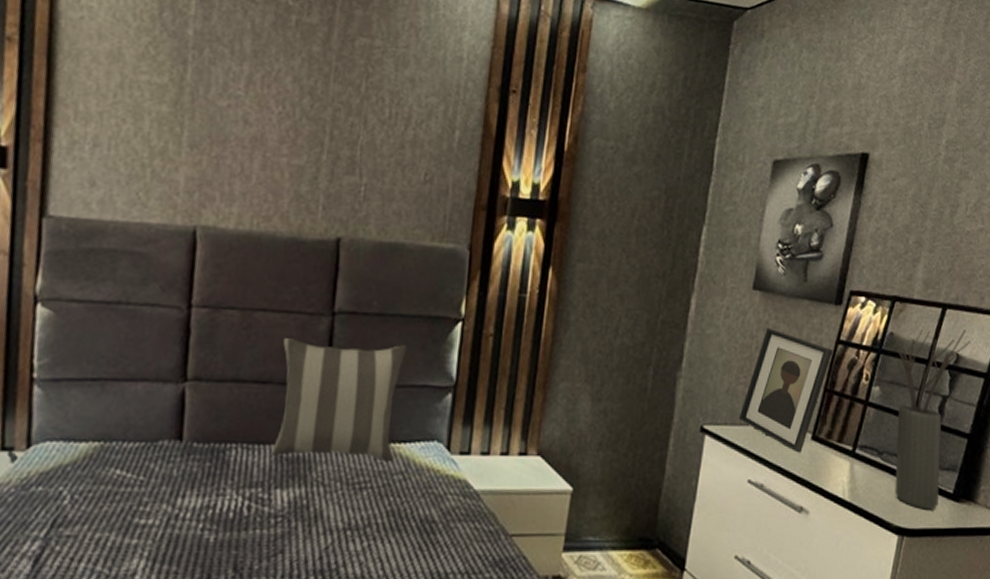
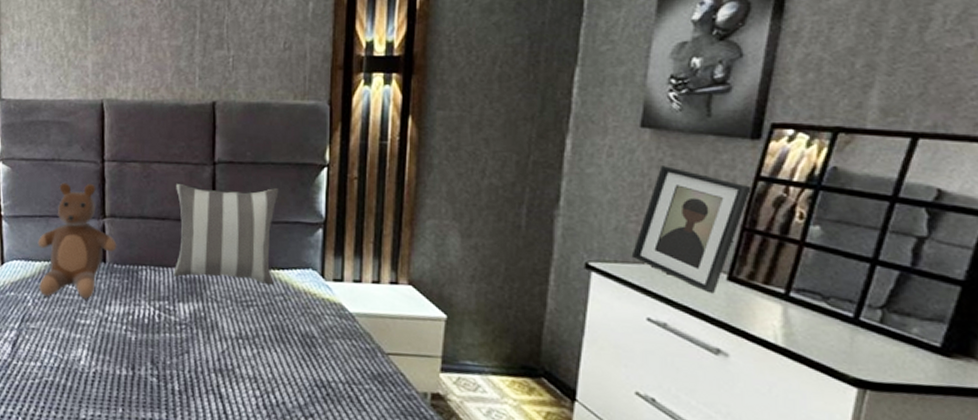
teddy bear: none [82,334,200,490] -> present [37,182,117,299]
vase: present [892,329,971,510] -> none [835,161,961,364]

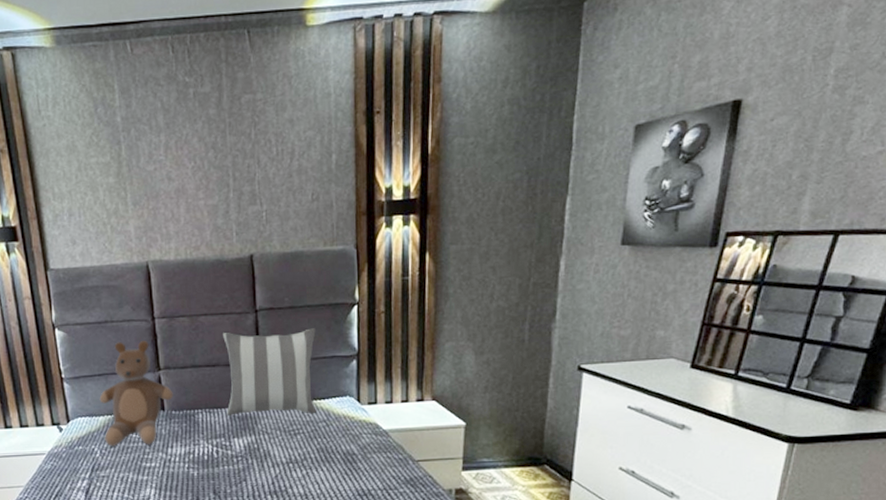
picture frame: present [631,166,752,294] -> none [614,277,710,380]

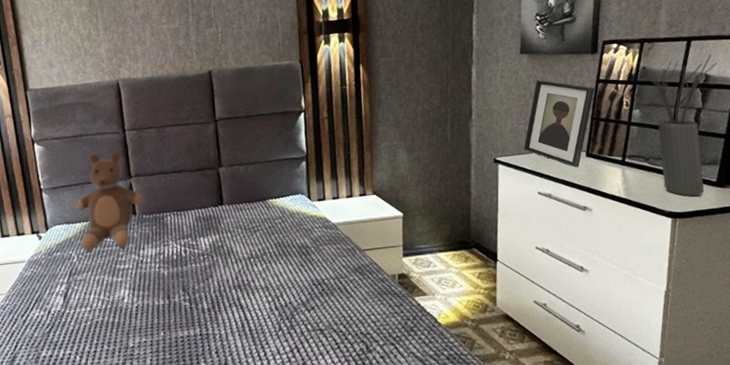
pillow: present [223,328,317,416] -> none [187,134,273,217]
picture frame: none [614,277,710,380] -> present [523,80,595,168]
vase: none [775,251,870,420] -> present [644,54,718,197]

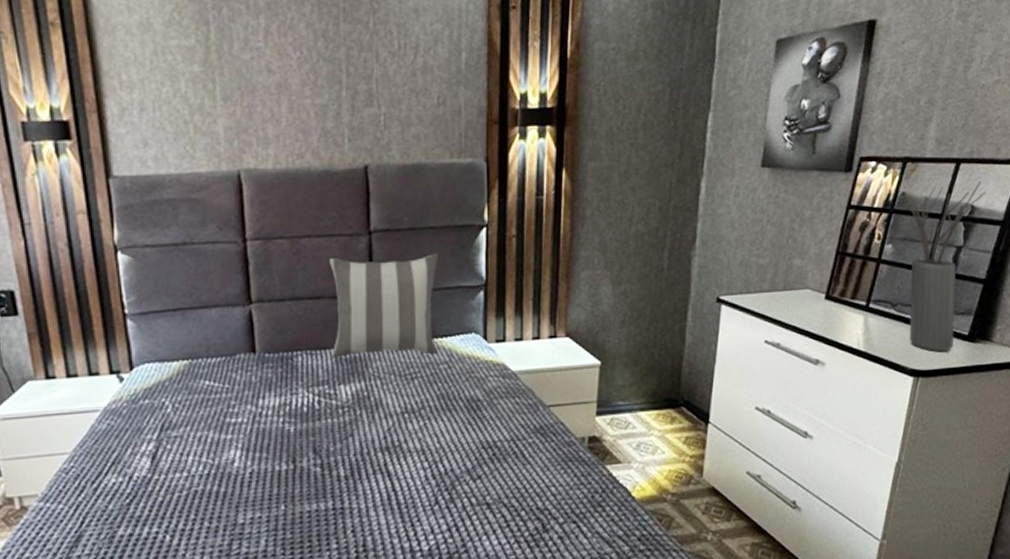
teddy bear: present [76,151,144,251] -> none [173,267,267,399]
pillow: none [187,134,273,217] -> present [330,254,439,358]
picture frame: present [523,80,595,168] -> none [753,202,844,313]

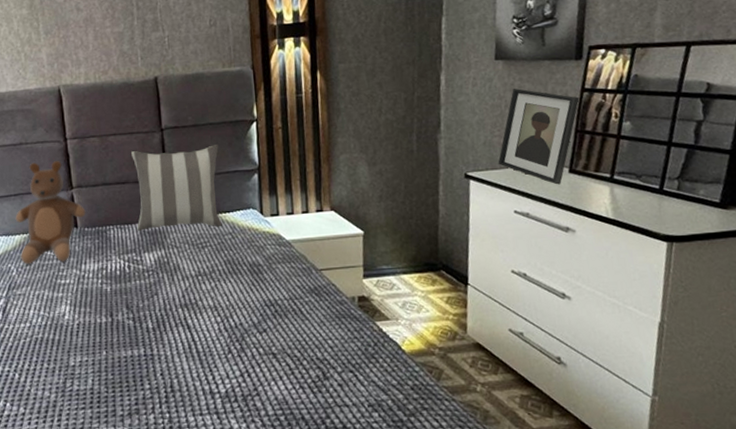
teddy bear: none [173,267,267,399] -> present [15,161,86,265]
picture frame: none [753,202,844,313] -> present [498,88,580,185]
vase: present [904,181,986,352] -> none [636,60,722,219]

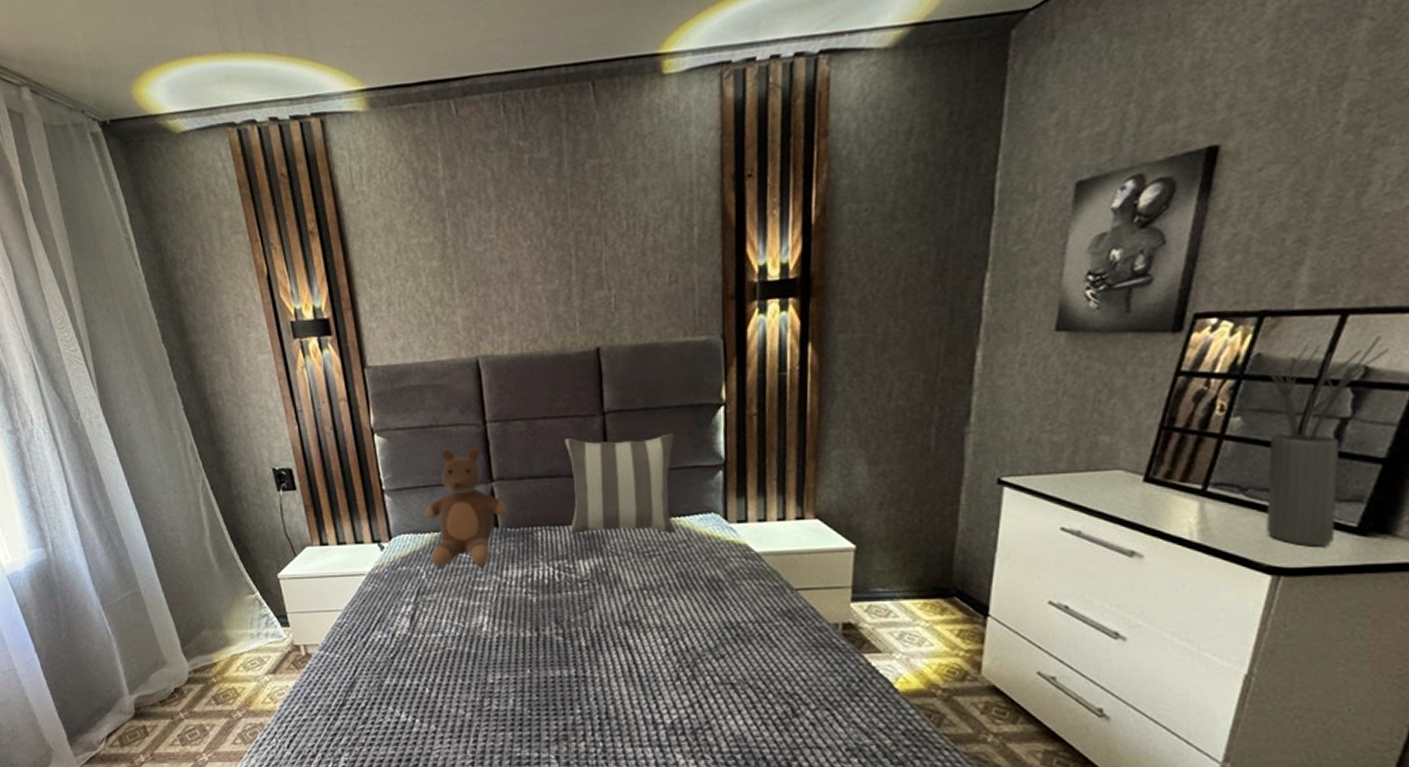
picture frame: present [498,88,580,185] -> none [1045,370,1171,497]
vase: none [636,60,722,219] -> present [1259,335,1390,547]

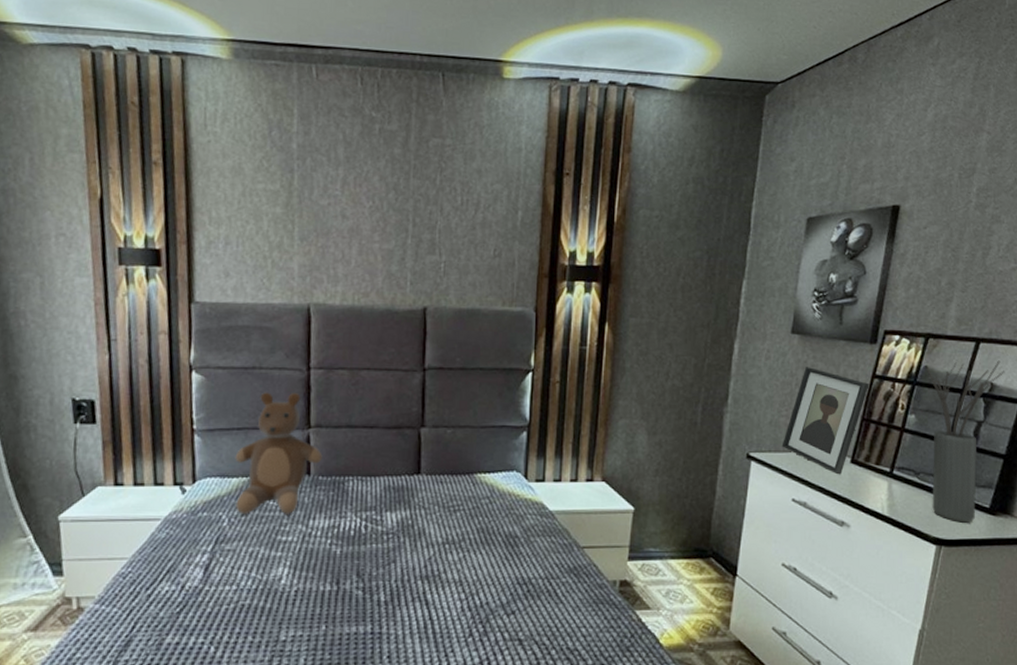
pillow: present [565,433,675,534] -> none [381,391,487,488]
picture frame: none [1045,370,1171,497] -> present [781,367,869,475]

